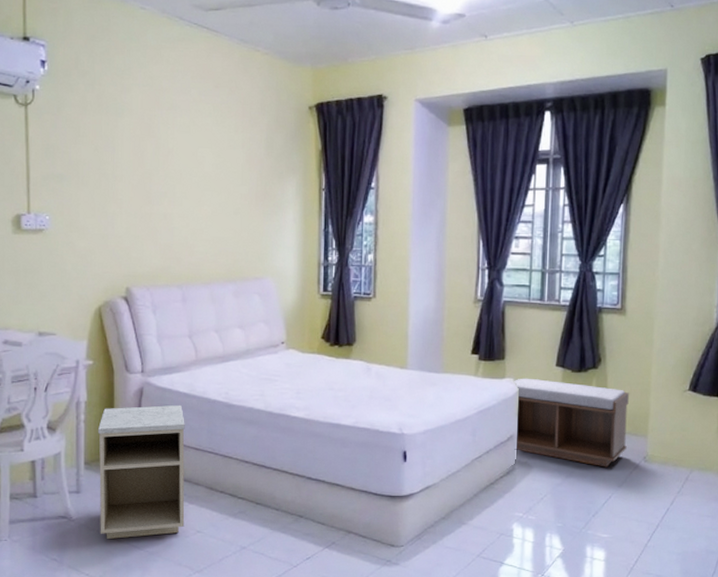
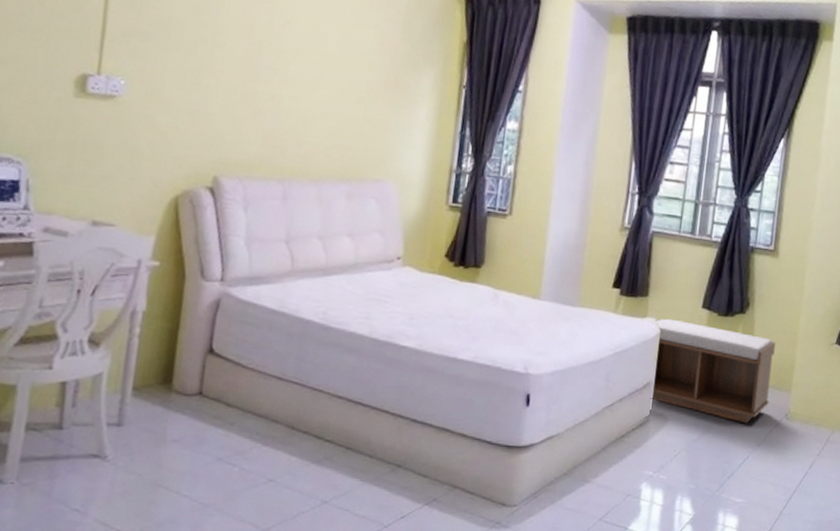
nightstand: present [98,404,185,539] -> none [142,321,269,486]

